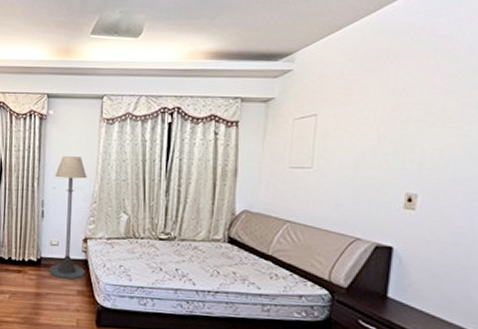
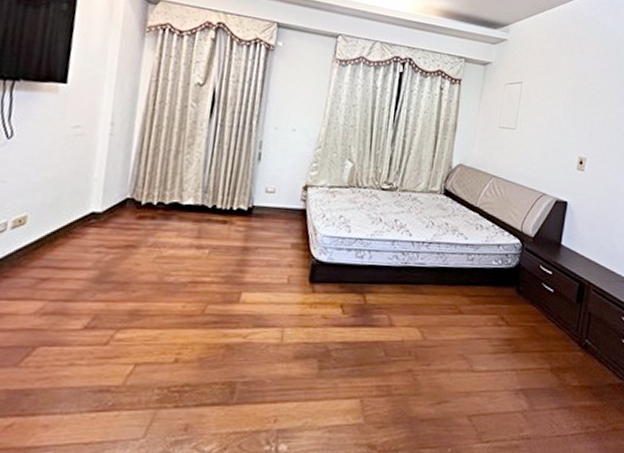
floor lamp: present [49,156,87,280] -> none [261,94,314,231]

